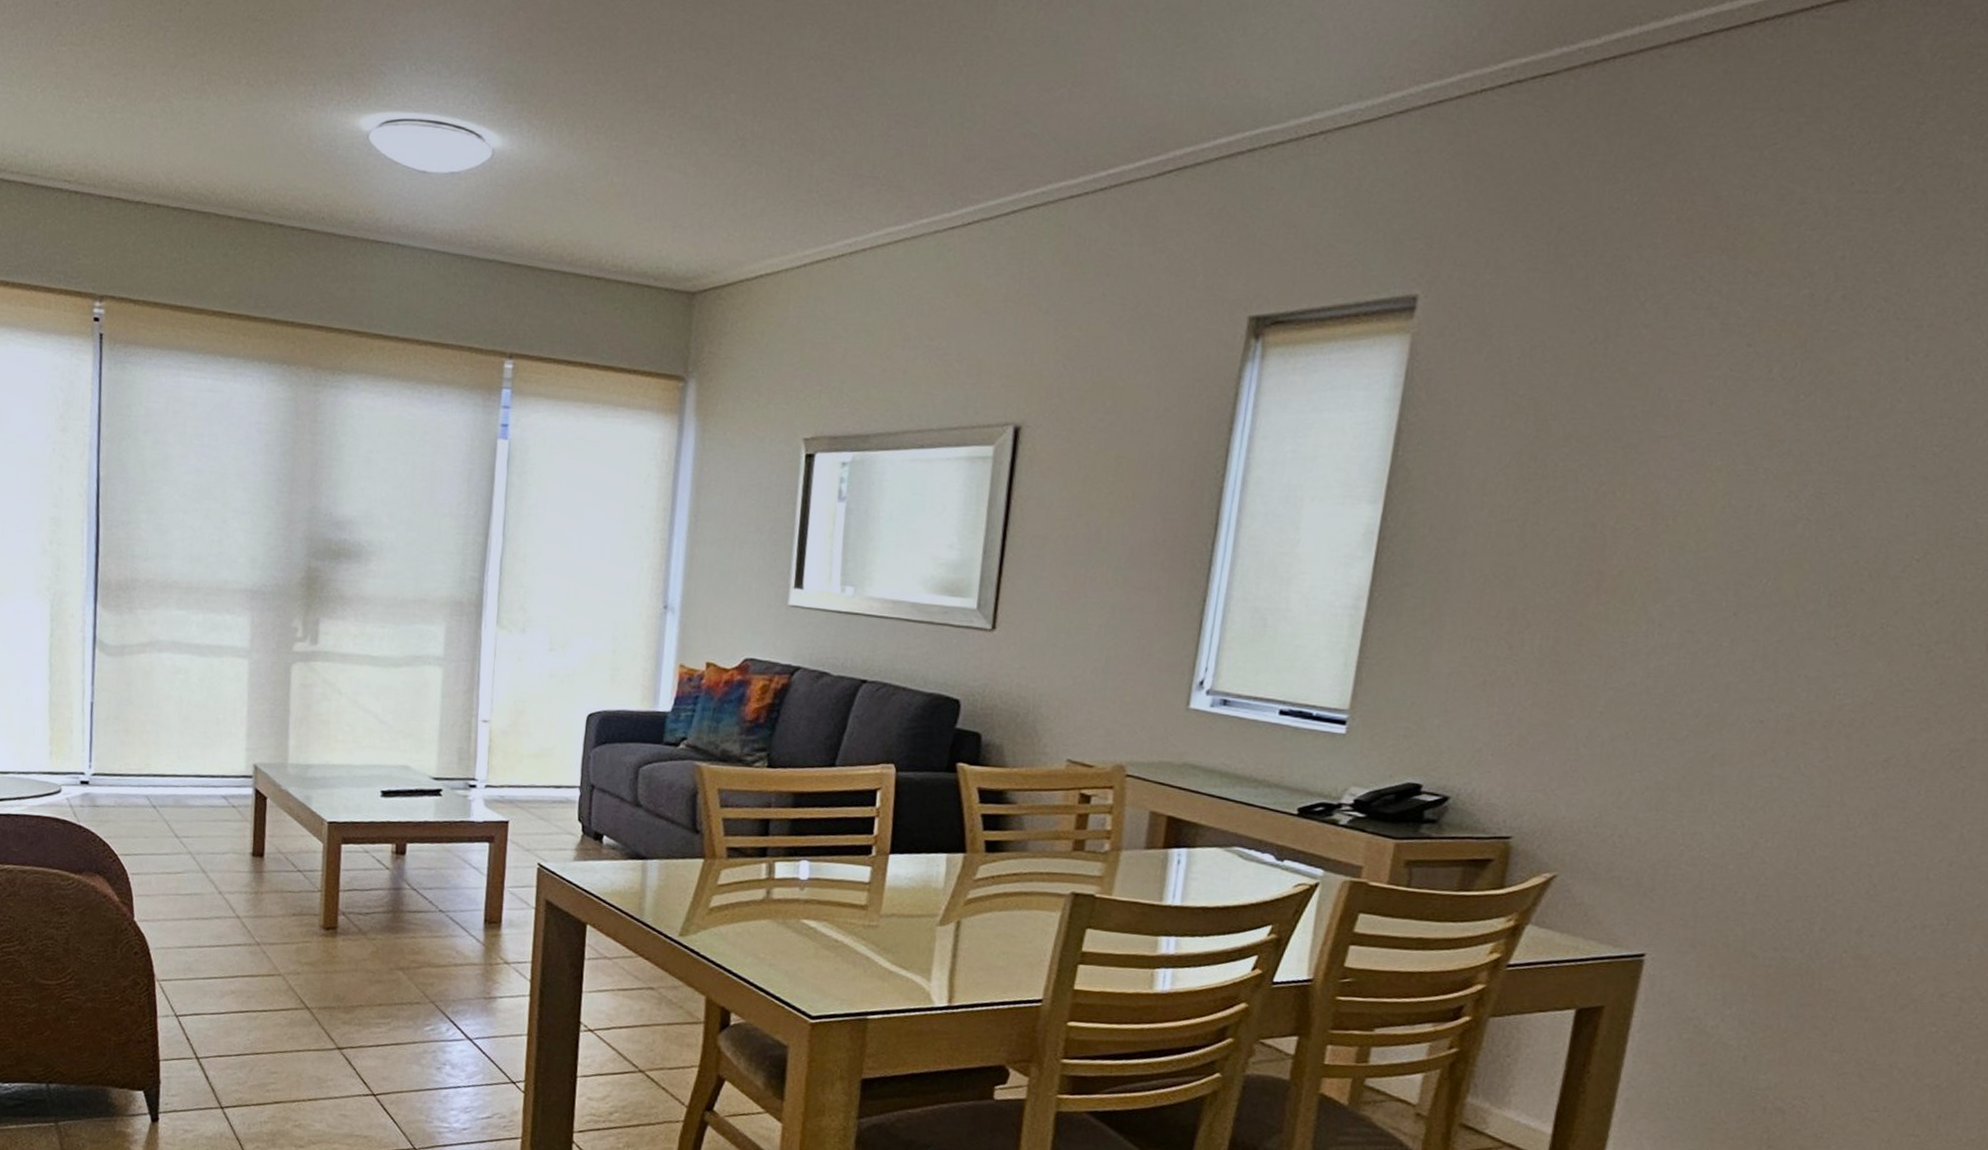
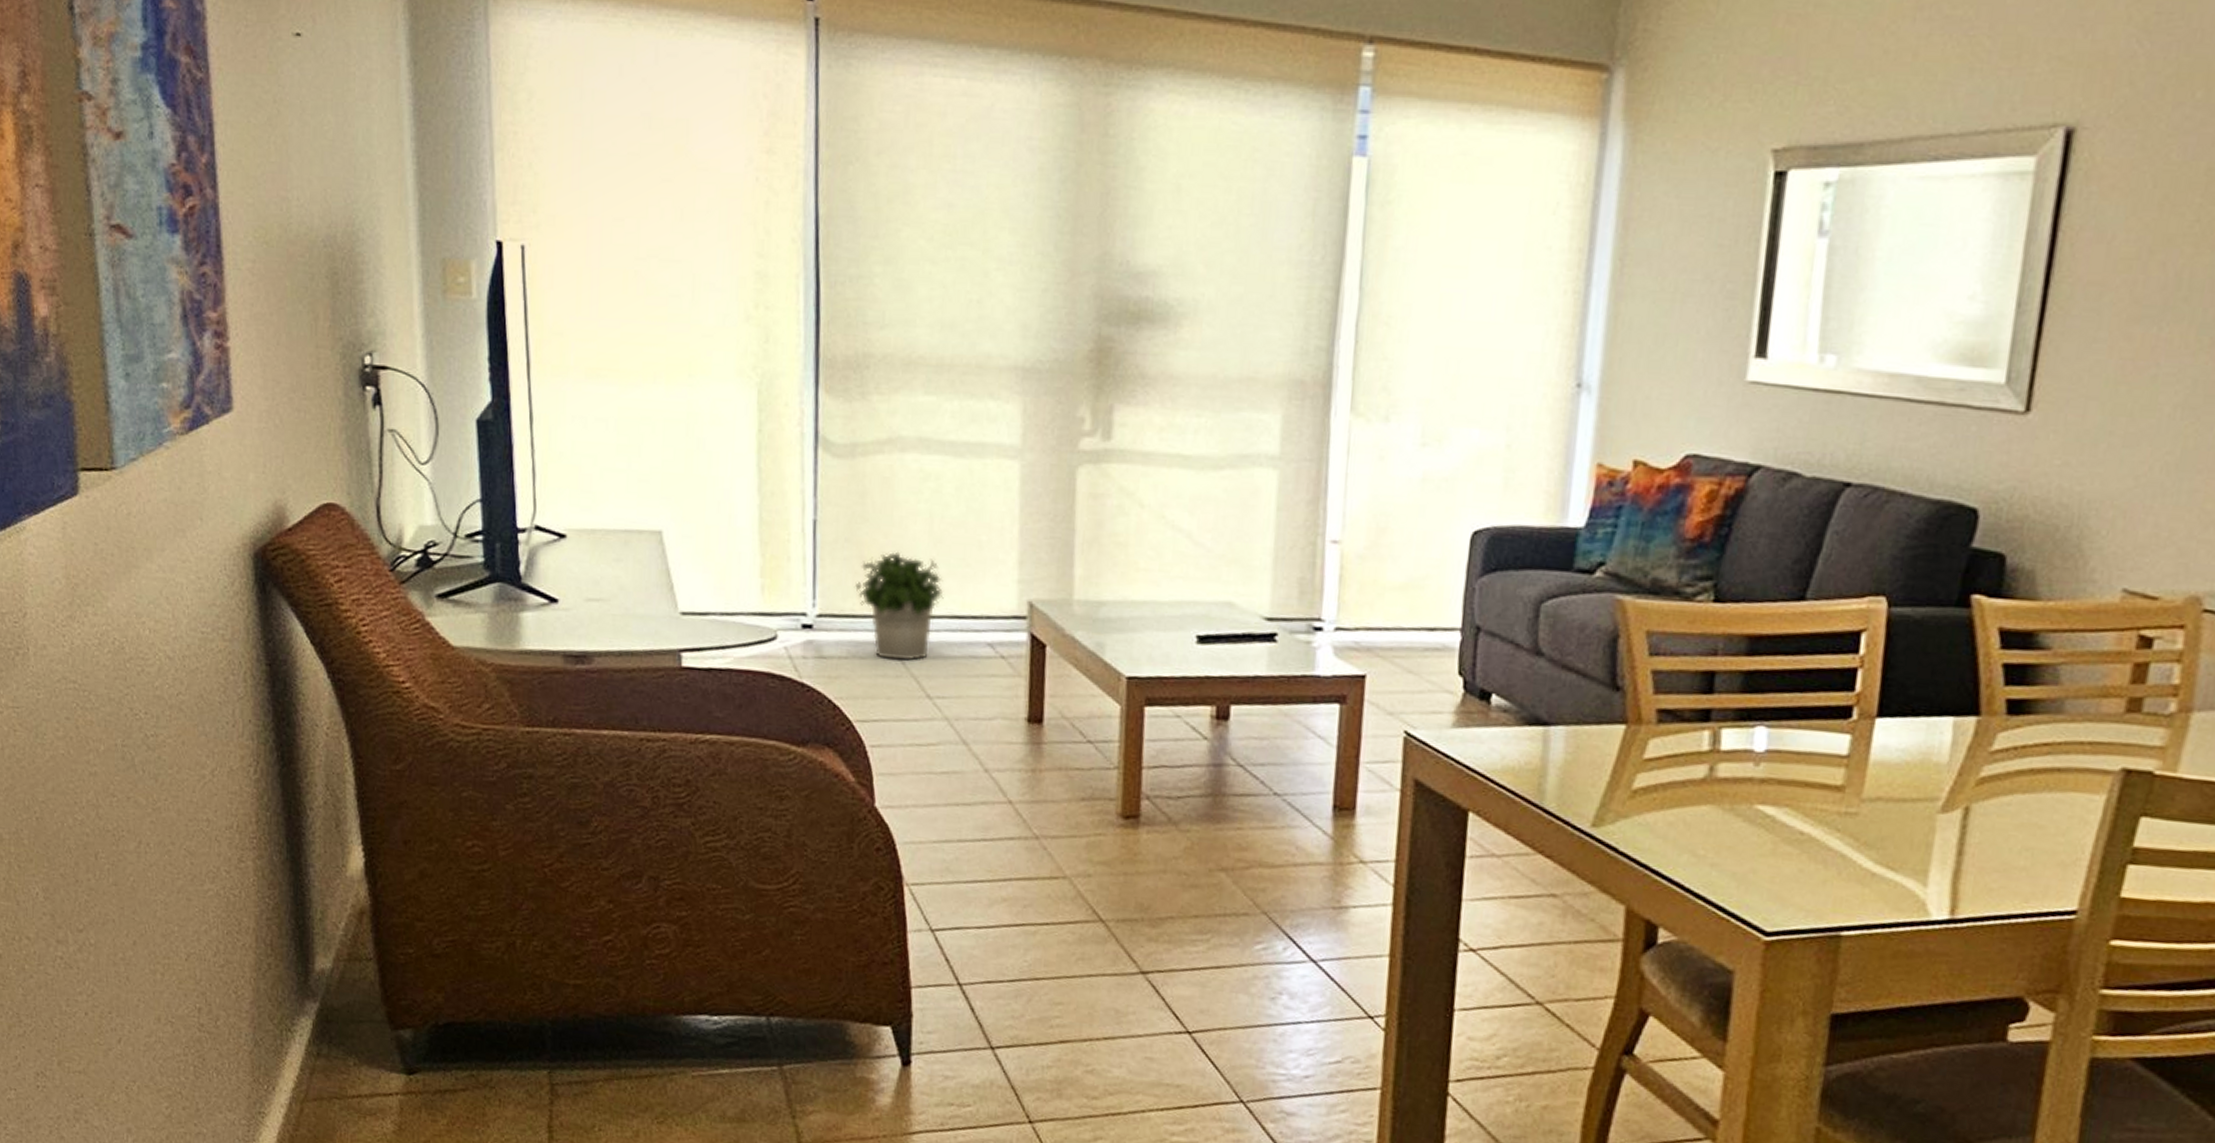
potted plant: none [122,726,189,809] -> present [855,551,944,661]

